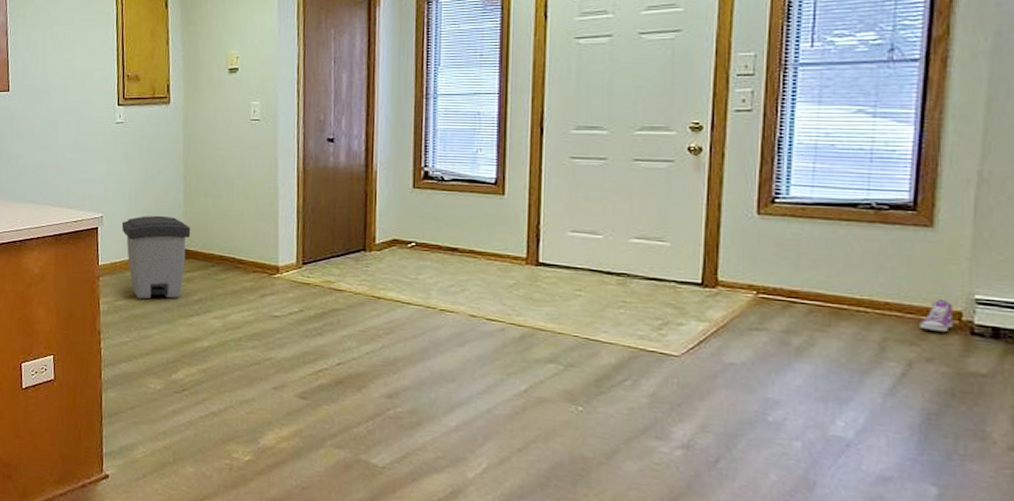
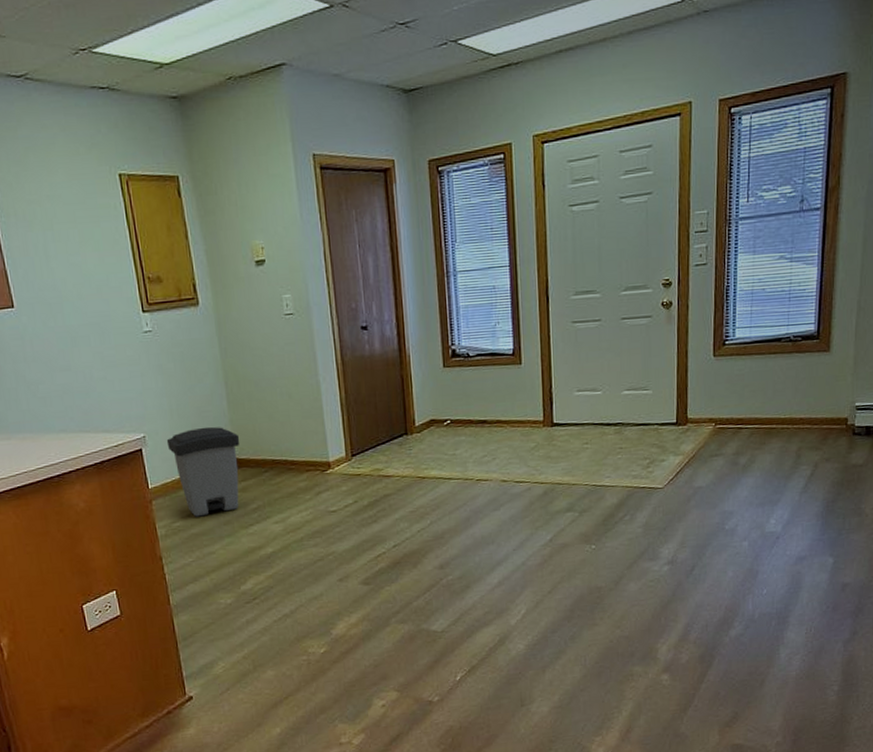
sneaker: present [920,300,954,333] -> none [822,410,843,437]

